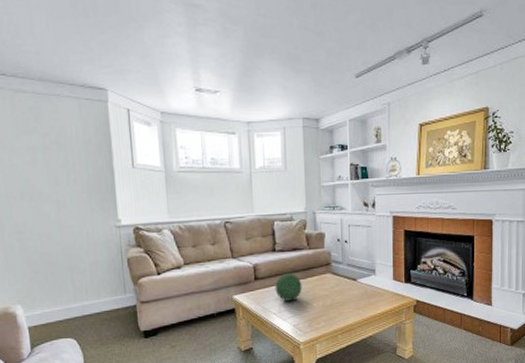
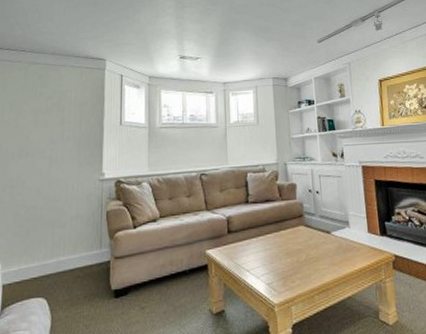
decorative orb: present [275,273,302,301] -> none [248,225,276,256]

